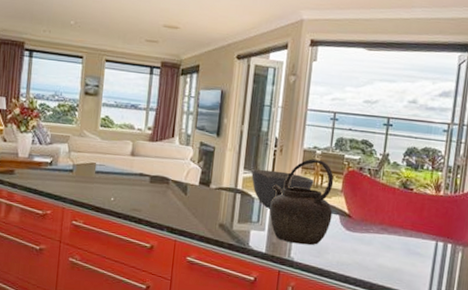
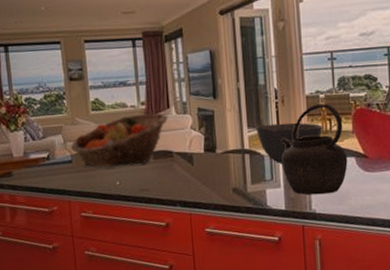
fruit basket: none [74,137,172,185] -> present [70,113,169,168]

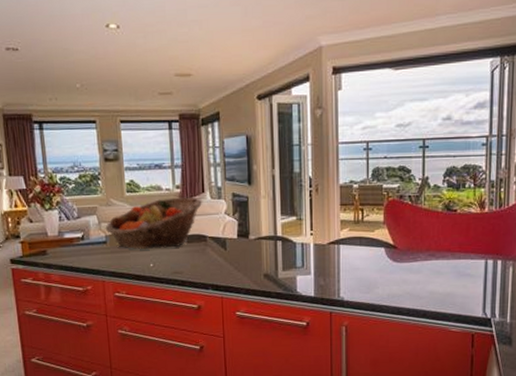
bowl: present [256,122,323,164] -> none [290,211,354,252]
kettle: present [281,103,348,195] -> none [313,193,377,283]

